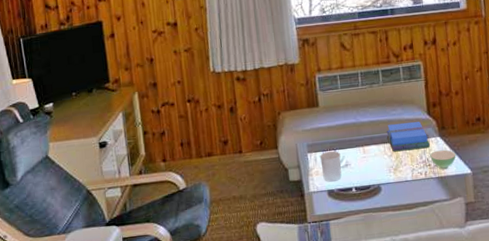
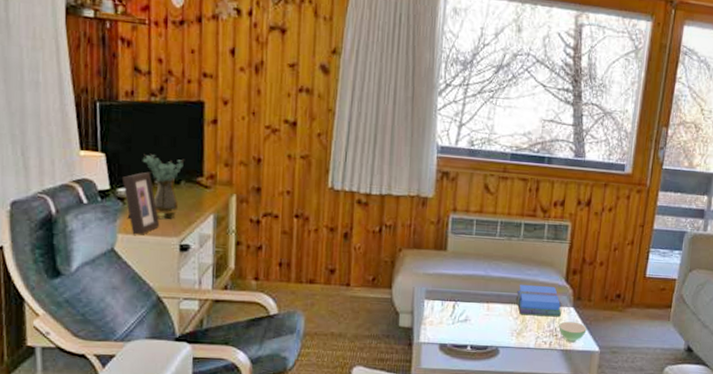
picture frame: none [46,87,81,141] -> present [121,171,160,235]
vase: none [60,71,93,124] -> present [142,153,184,220]
candle holder: present [320,151,342,183] -> none [437,301,461,336]

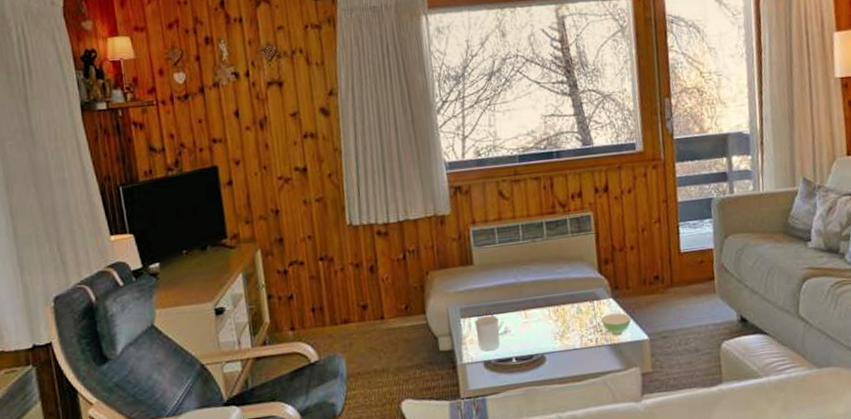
picture frame: present [121,171,160,235] -> none [151,243,194,308]
vase: present [142,153,184,220] -> none [168,224,208,288]
candle holder: none [437,301,461,336] -> present [475,315,500,352]
books: present [516,284,561,317] -> none [552,280,601,316]

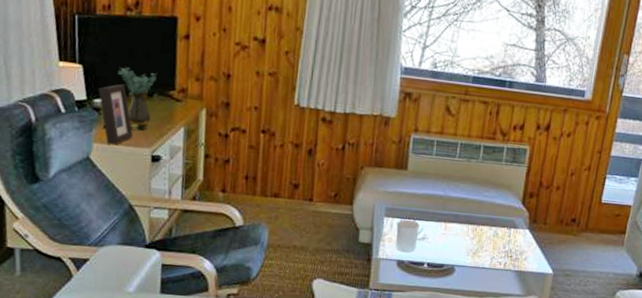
picture frame: none [151,243,194,308] -> present [98,83,133,145]
vase: none [168,224,208,288] -> present [117,66,157,131]
bowl: present [601,313,631,336] -> none [514,243,541,265]

